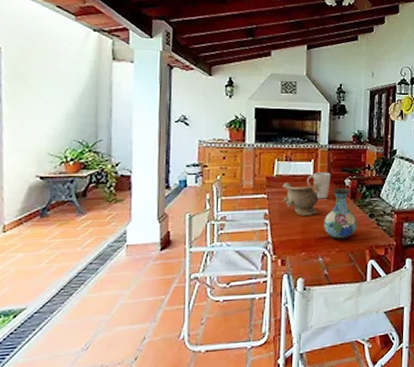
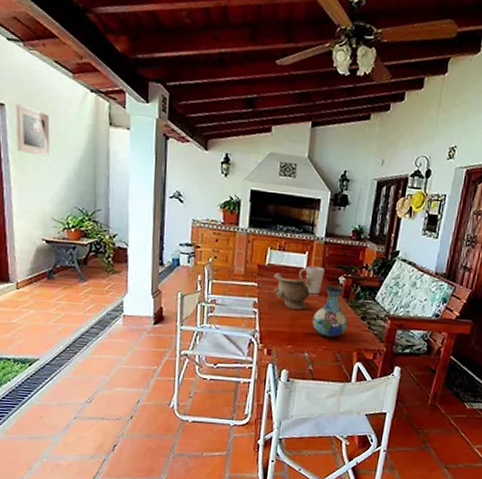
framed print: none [11,46,50,93] -> present [15,104,50,157]

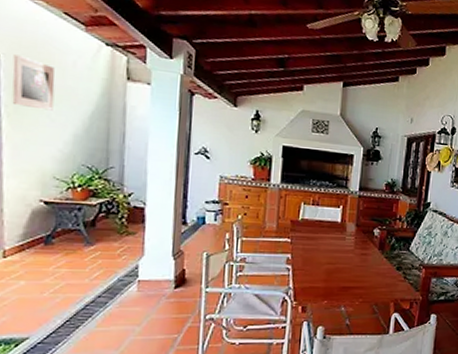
decorative bowl: present [273,272,310,310] -> none [307,227,345,264]
pitcher: present [298,265,325,295] -> none [333,219,359,248]
vase: present [312,285,348,339] -> none [347,238,384,291]

